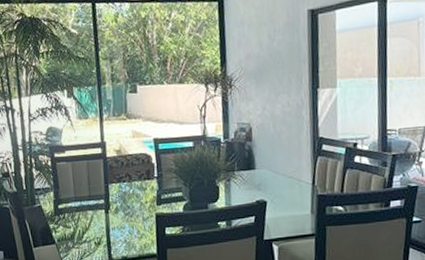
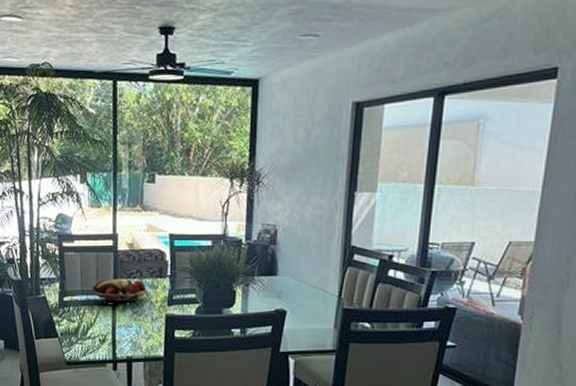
fruit basket: none [84,182,138,206] -> present [92,278,148,303]

